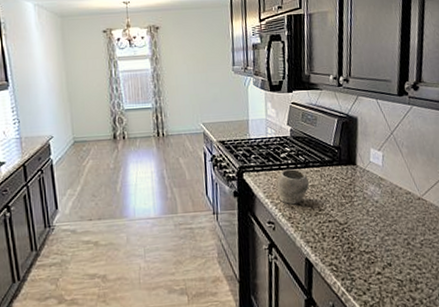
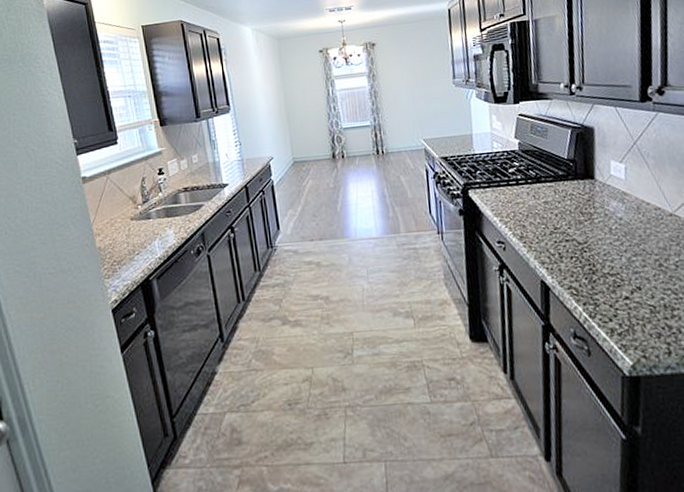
bowl: present [275,168,309,205] -> none [504,184,542,223]

